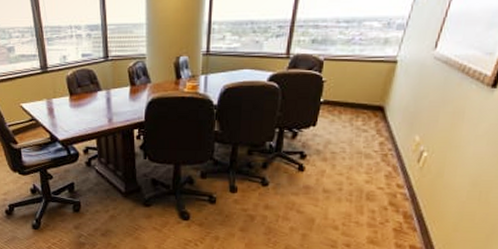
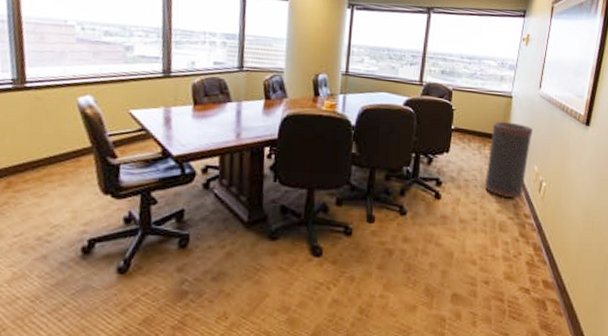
trash can: none [353,90,418,170] -> present [484,121,532,199]

